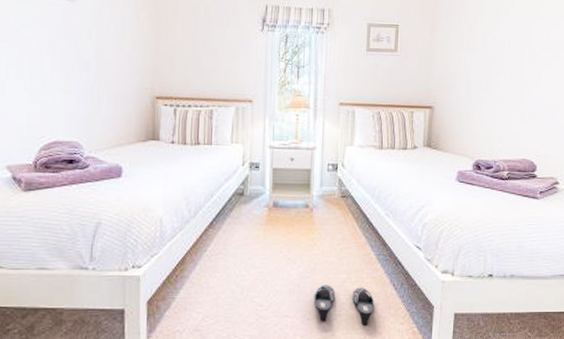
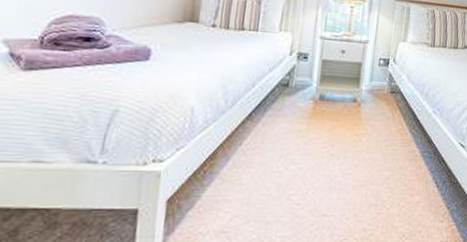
slippers: present [314,285,375,325] -> none [354,182,416,224]

